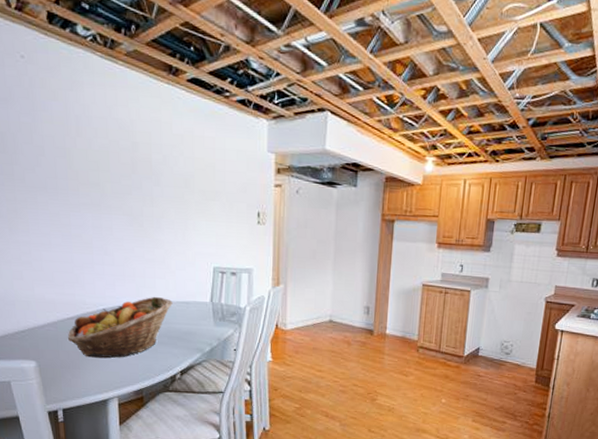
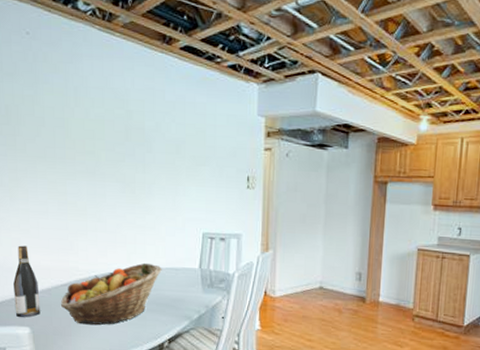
wine bottle: none [16,278,47,351] -> present [13,245,41,317]

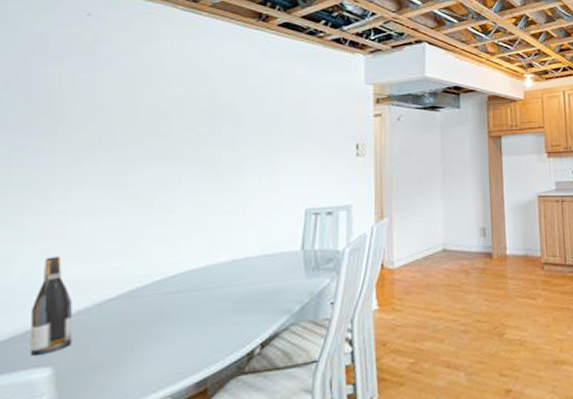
fruit basket: present [60,262,162,325] -> none [104,253,253,347]

